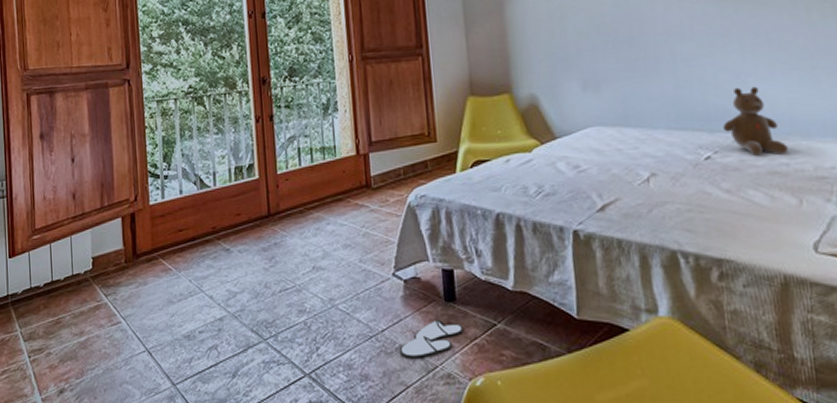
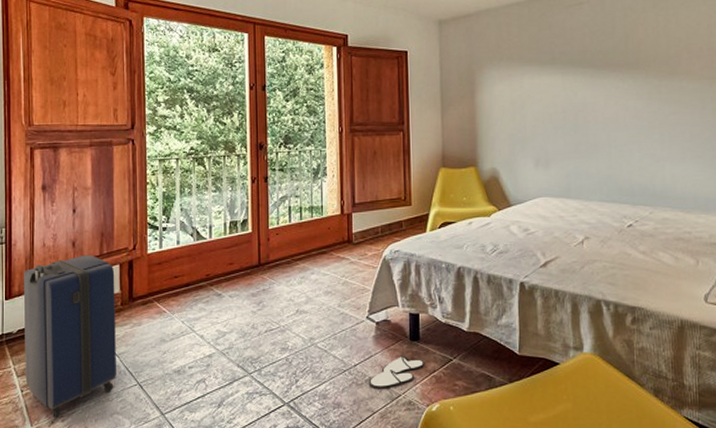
suitcase: none [25,207,124,388] -> present [23,254,116,419]
stuffed bear: present [722,86,789,156] -> none [643,169,692,225]

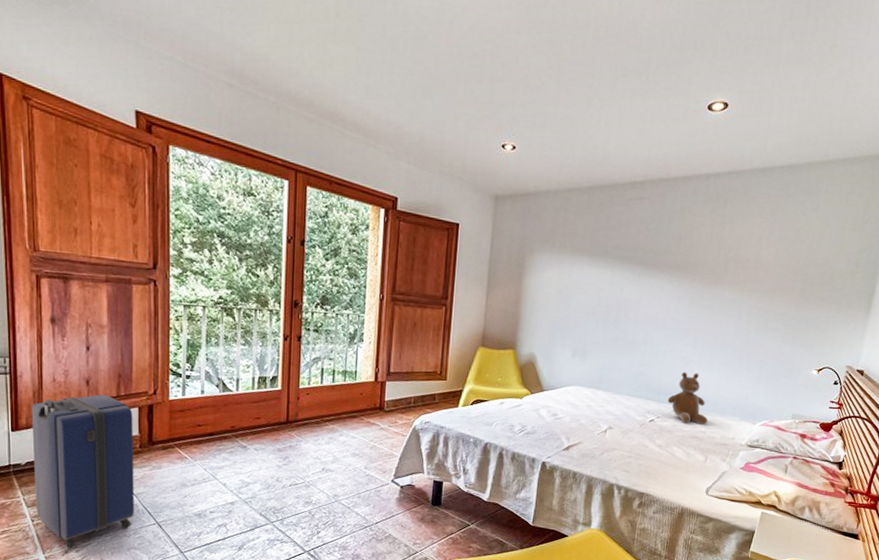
slippers: present [368,355,425,388] -> none [388,517,444,545]
stuffed bear: none [643,169,692,225] -> present [667,372,708,425]

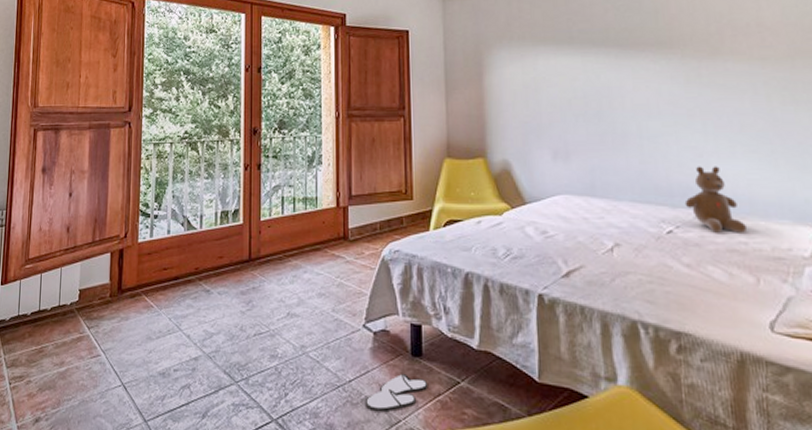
suitcase: present [31,394,134,549] -> none [14,241,106,417]
slippers: none [388,517,444,545] -> present [364,373,428,411]

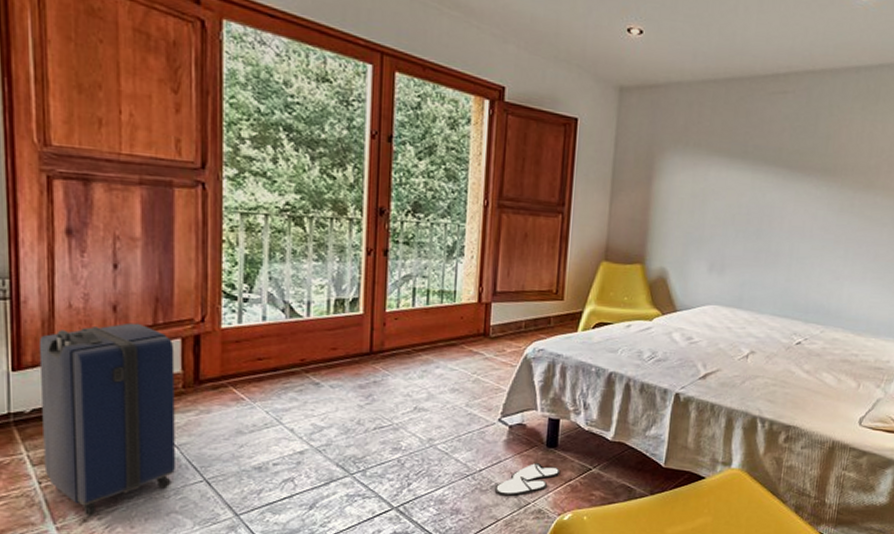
suitcase: none [14,241,106,417] -> present [38,322,175,517]
stuffed bear: present [684,166,748,233] -> none [815,287,861,347]

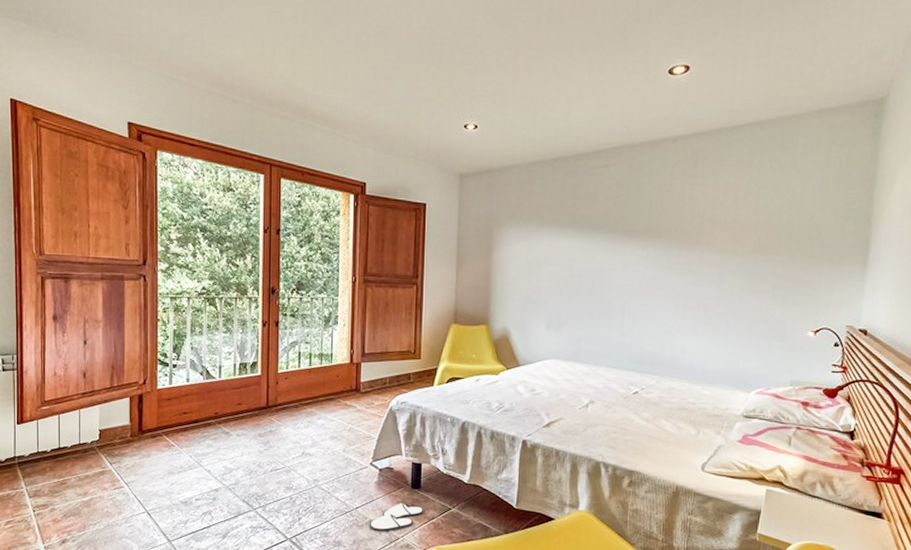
suitcase: present [38,322,175,517] -> none [34,386,125,539]

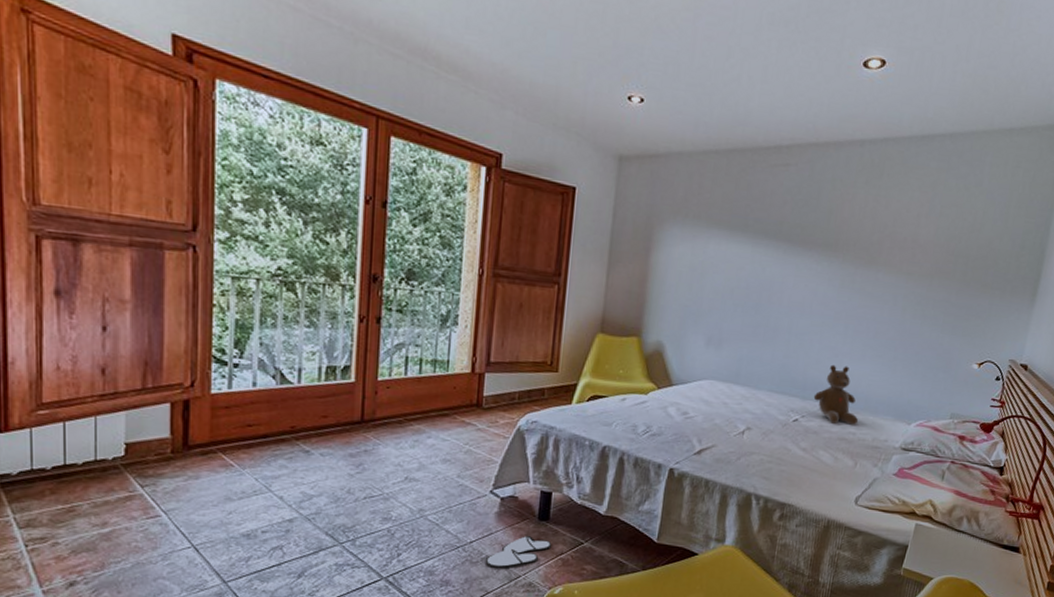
stuffed bear: none [651,340,697,395] -> present [813,364,859,425]

